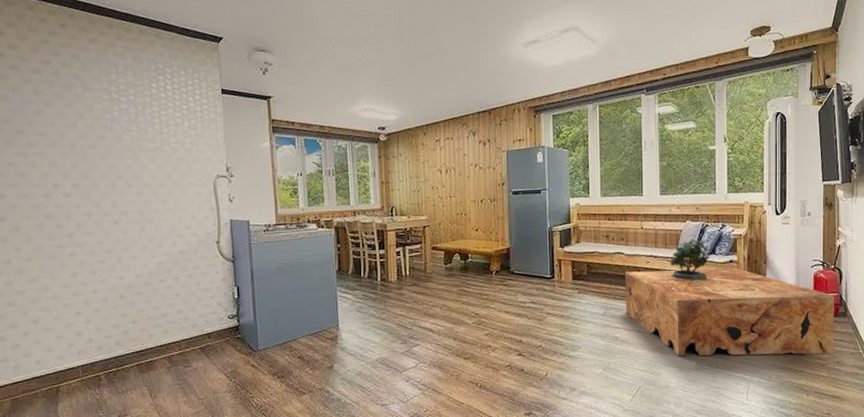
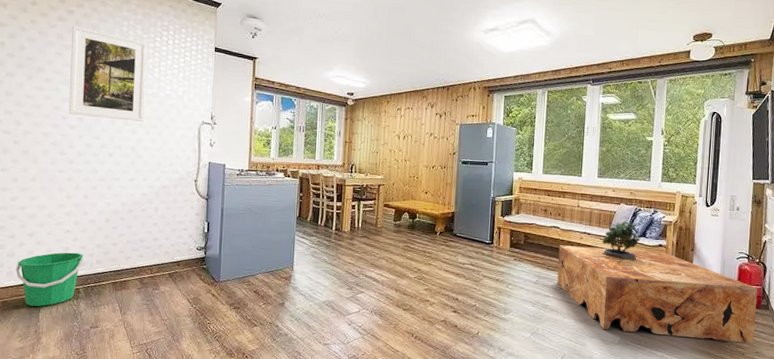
bucket: none [22,336,101,401] -> present [15,252,84,307]
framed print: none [51,78,149,182] -> present [68,26,148,122]

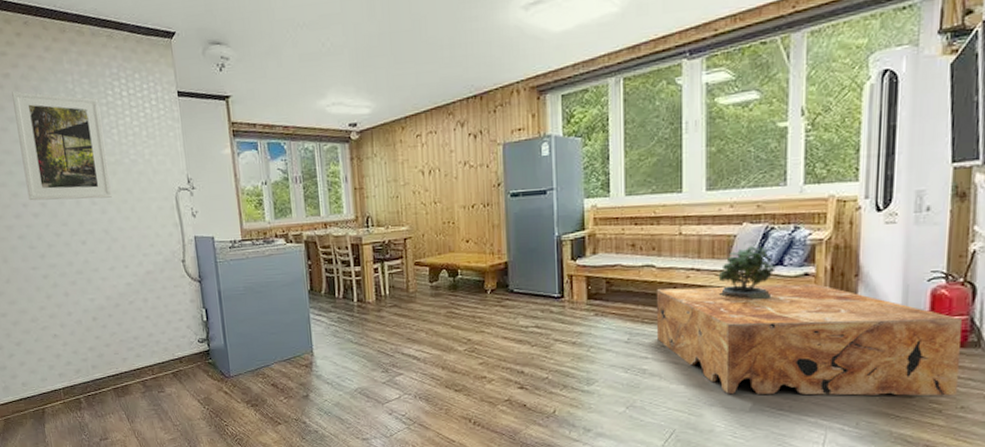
bucket: present [15,252,84,307] -> none [10,359,79,421]

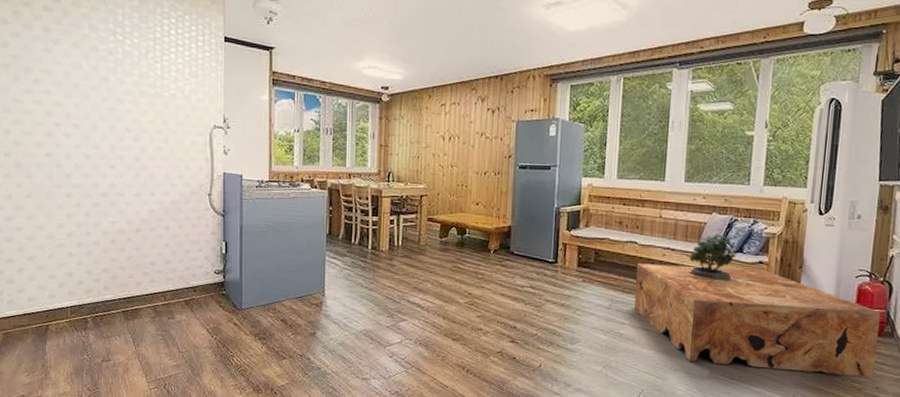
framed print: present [12,91,112,201] -> none [60,16,147,127]

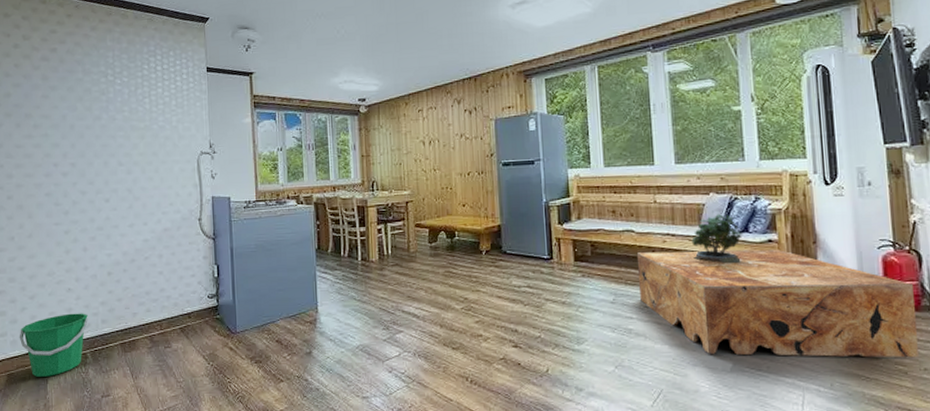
bucket: none [16,278,89,338] -> present [19,313,88,377]

